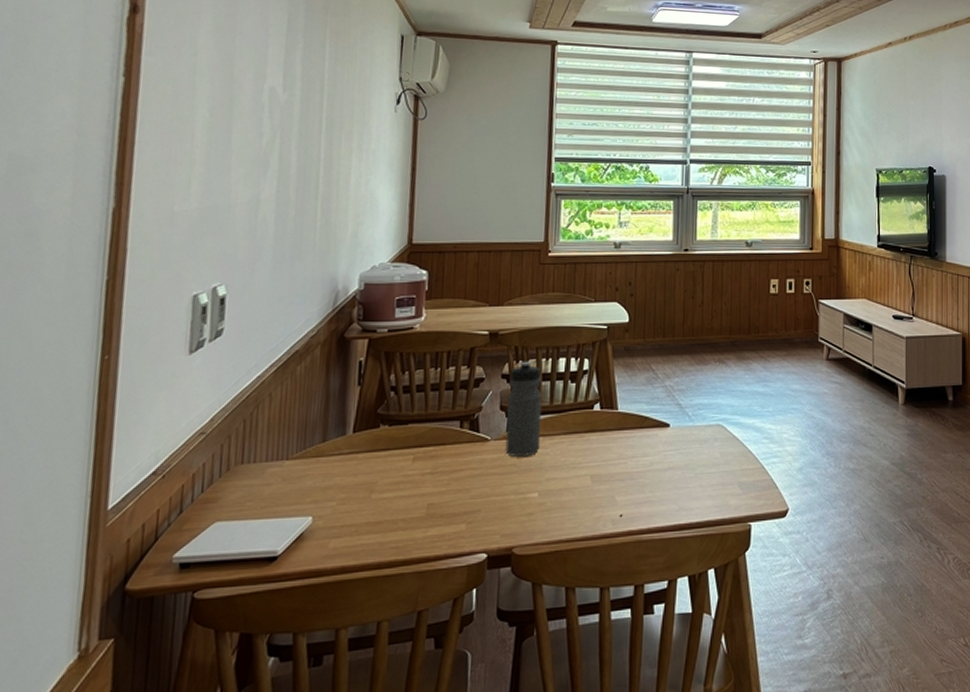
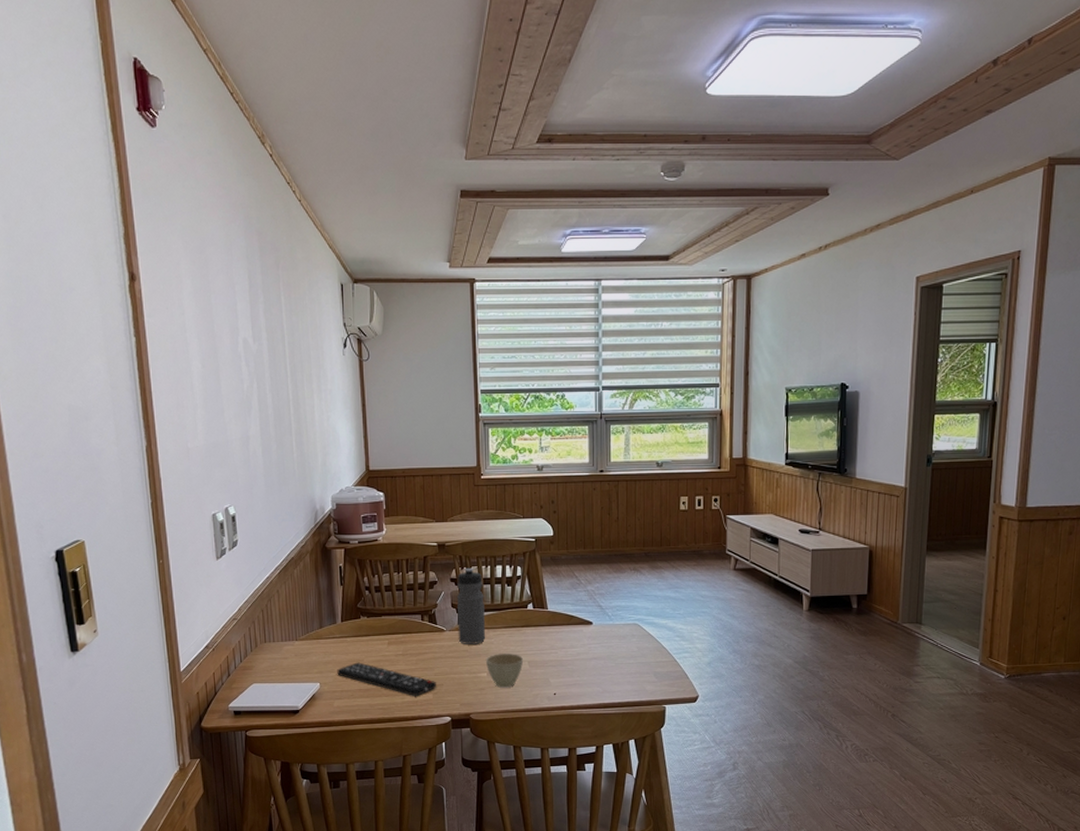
remote control: none [339,485,473,528] -> present [337,662,437,696]
cup: none [537,466,586,511] -> present [485,654,524,688]

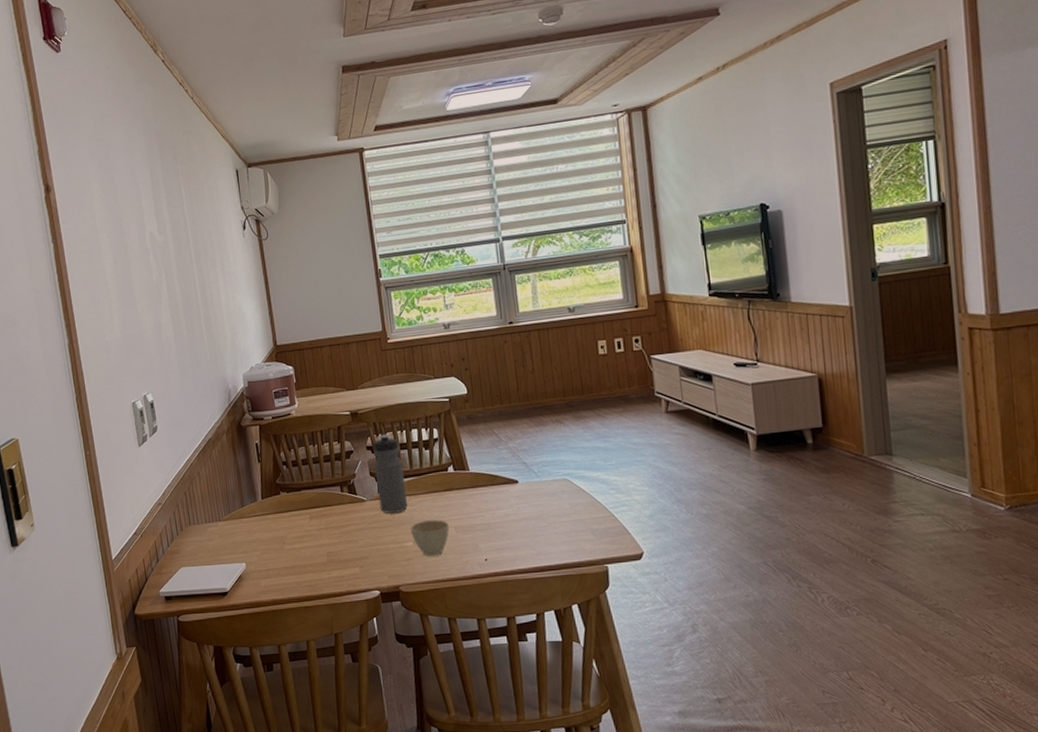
remote control: present [337,662,437,696] -> none [261,539,363,571]

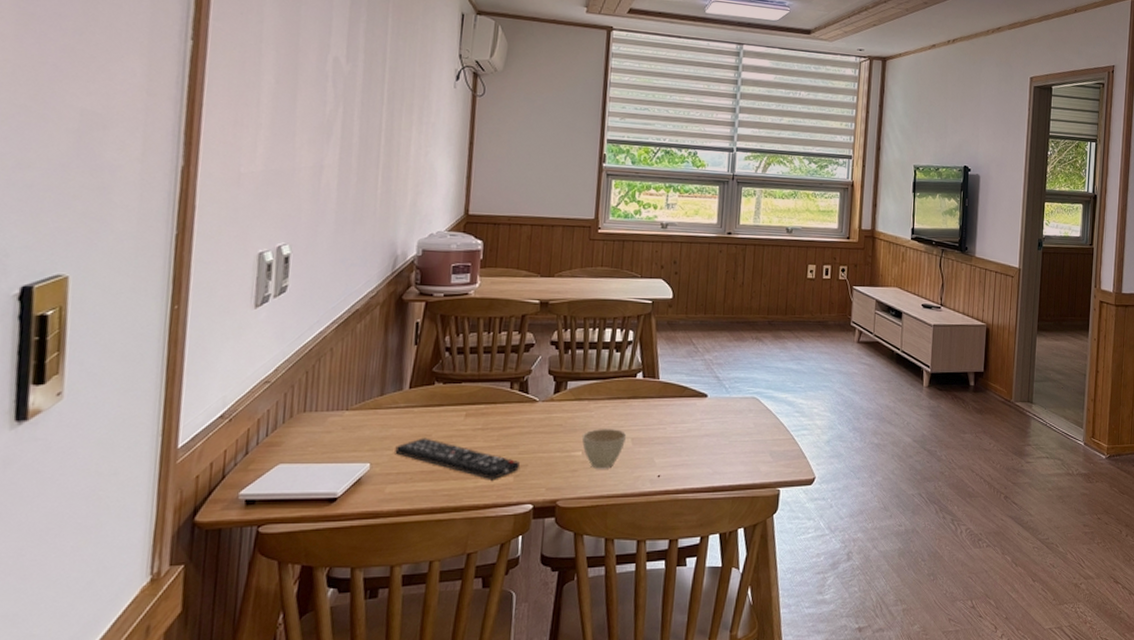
remote control: none [261,539,363,571] -> present [395,438,521,479]
water bottle: present [373,433,408,513] -> none [552,329,588,418]

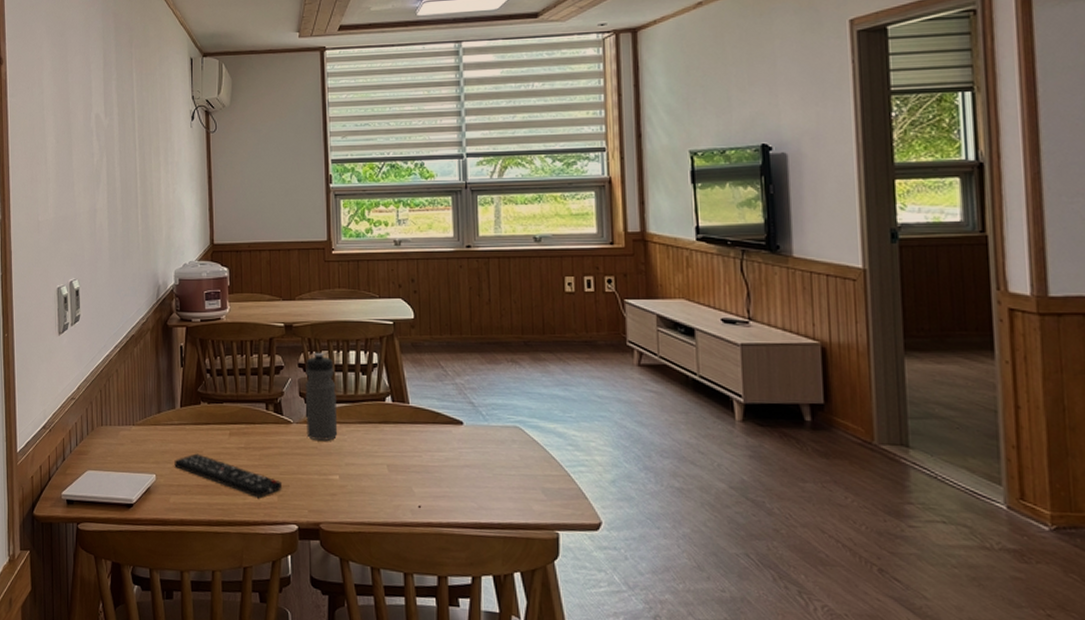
water bottle: none [552,329,588,418] -> present [304,352,338,441]
cup: present [582,429,627,469] -> none [337,453,382,495]

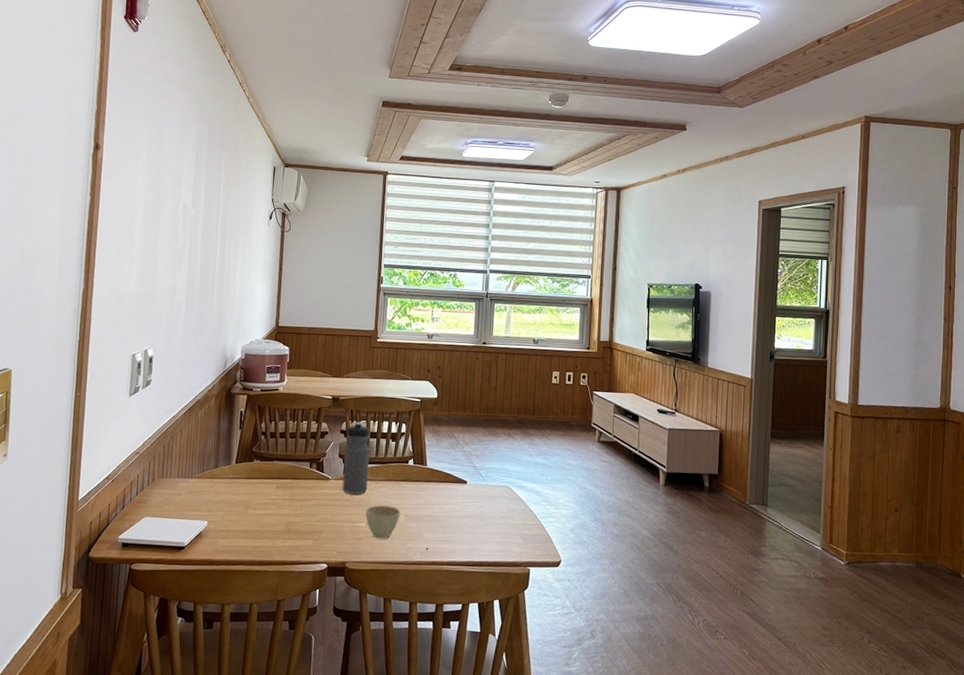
remote control: present [174,453,283,497] -> none [225,503,318,541]
cup: none [337,453,382,495] -> present [365,505,401,539]

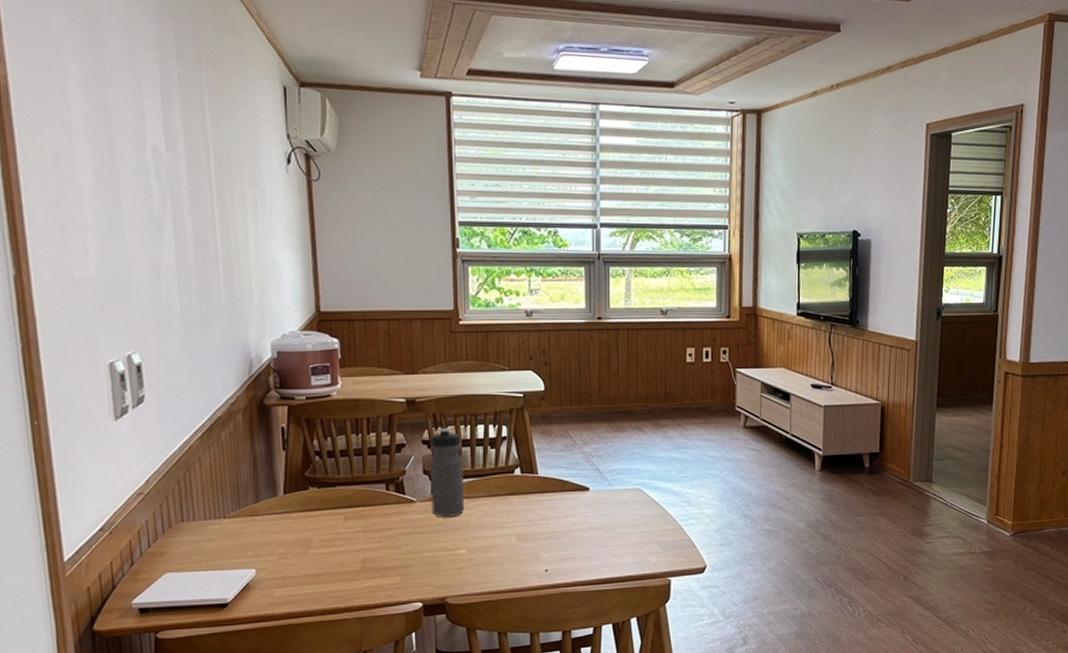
cup: present [365,505,401,539] -> none [464,526,510,566]

